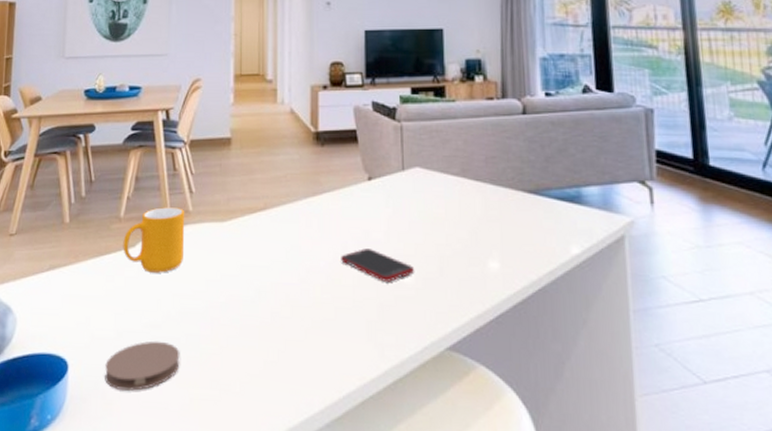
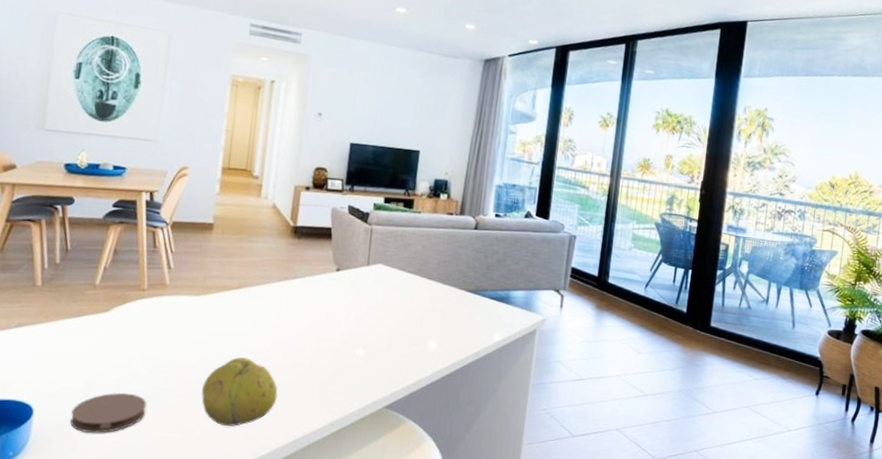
mug: present [123,207,185,273] -> none [96,279,162,336]
fruit: none [236,292,320,380] -> present [201,357,278,427]
cell phone: present [341,248,414,282] -> none [304,326,366,354]

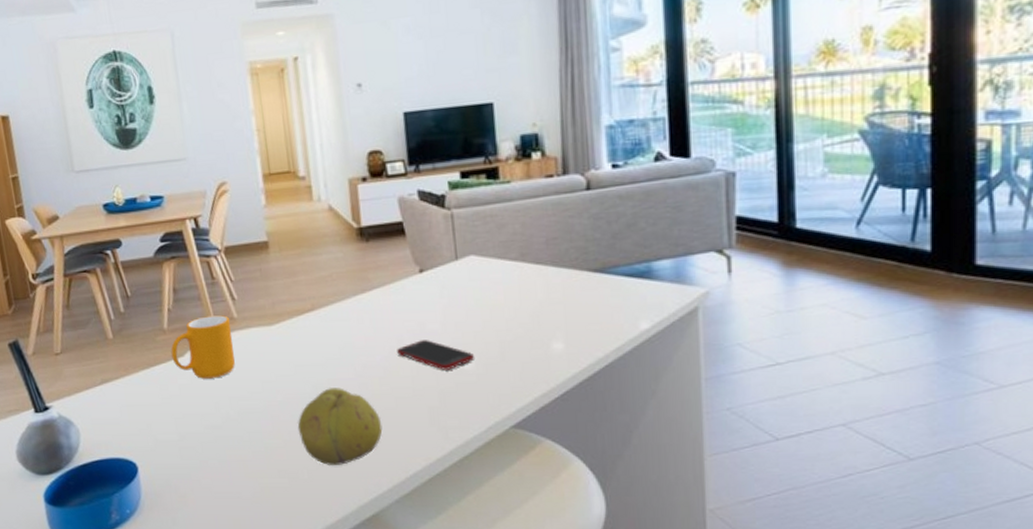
coaster: present [70,392,147,433] -> none [173,440,247,484]
mug: none [96,279,162,336] -> present [170,315,235,379]
cell phone: none [304,326,366,354] -> present [397,340,474,370]

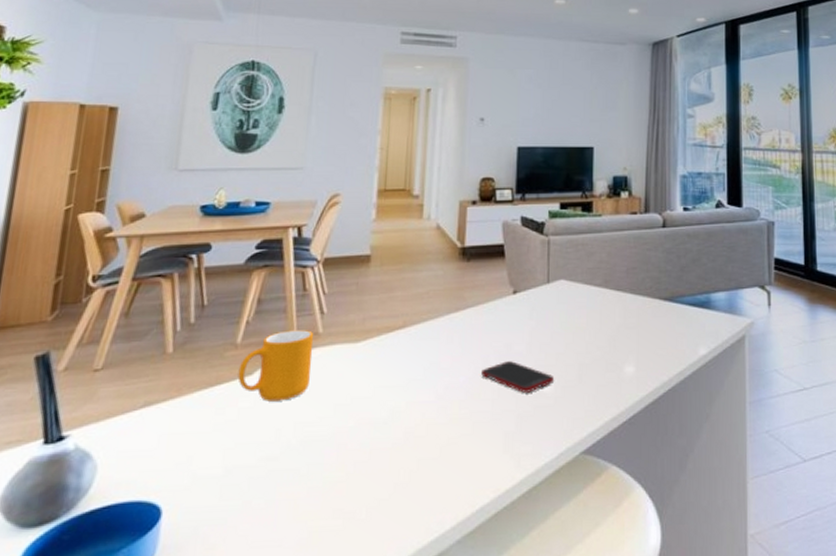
fruit: present [297,388,383,466] -> none [364,411,455,503]

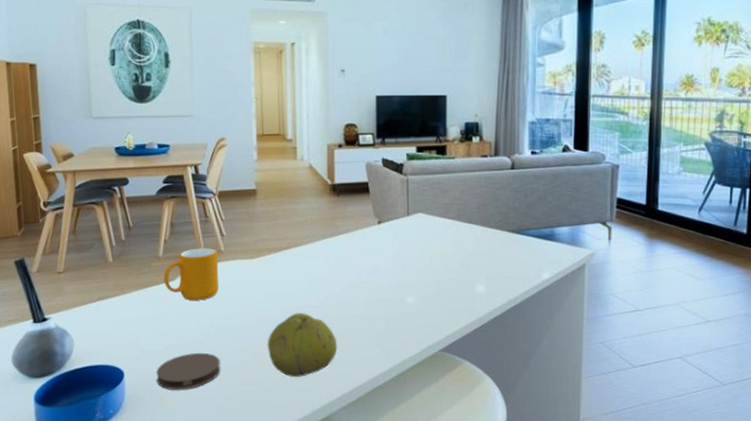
coaster: none [207,474,300,532] -> present [156,352,221,390]
fruit: none [364,411,455,503] -> present [267,313,337,378]
cell phone: present [481,361,554,393] -> none [355,278,415,303]

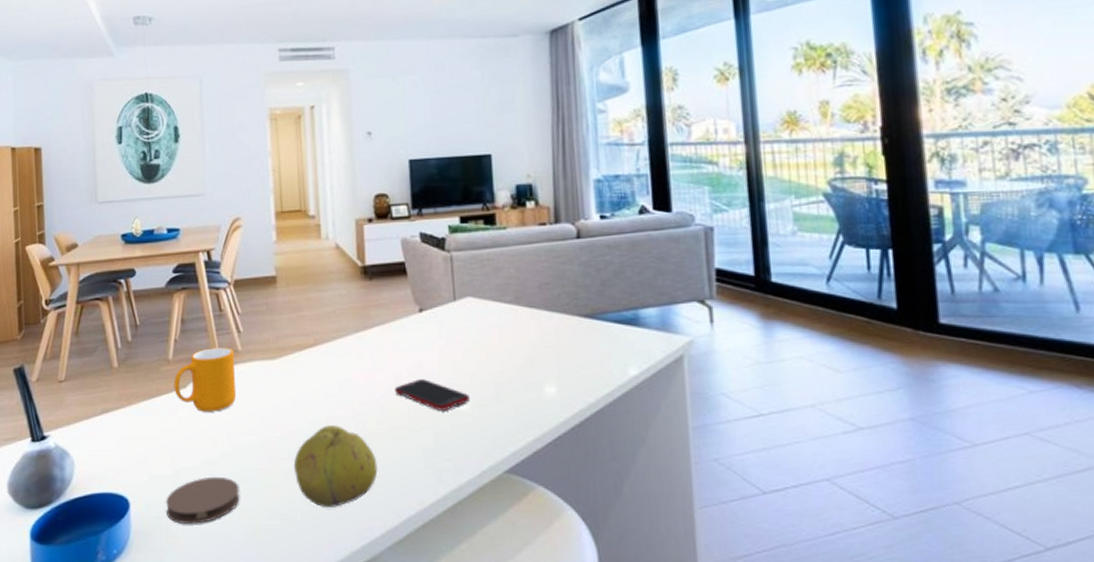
cell phone: none [355,278,415,303] -> present [395,379,470,411]

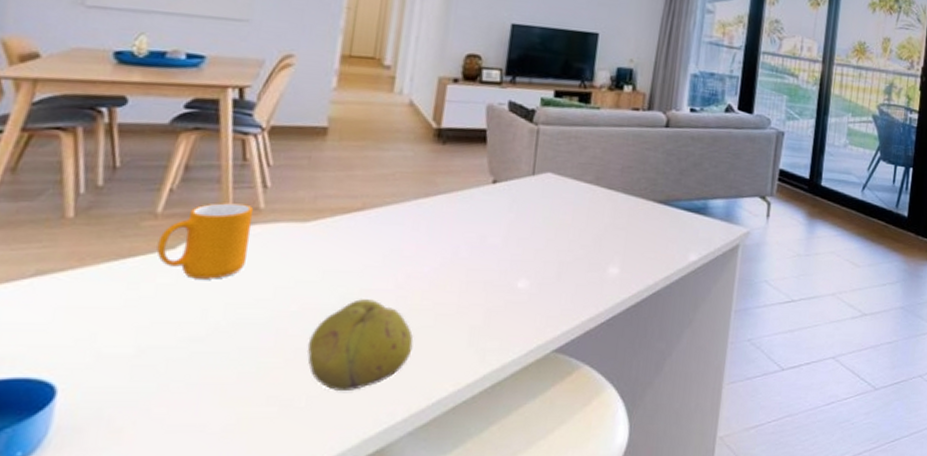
coaster: present [166,476,240,524] -> none [113,356,229,415]
cell phone: present [395,379,470,411] -> none [449,253,530,288]

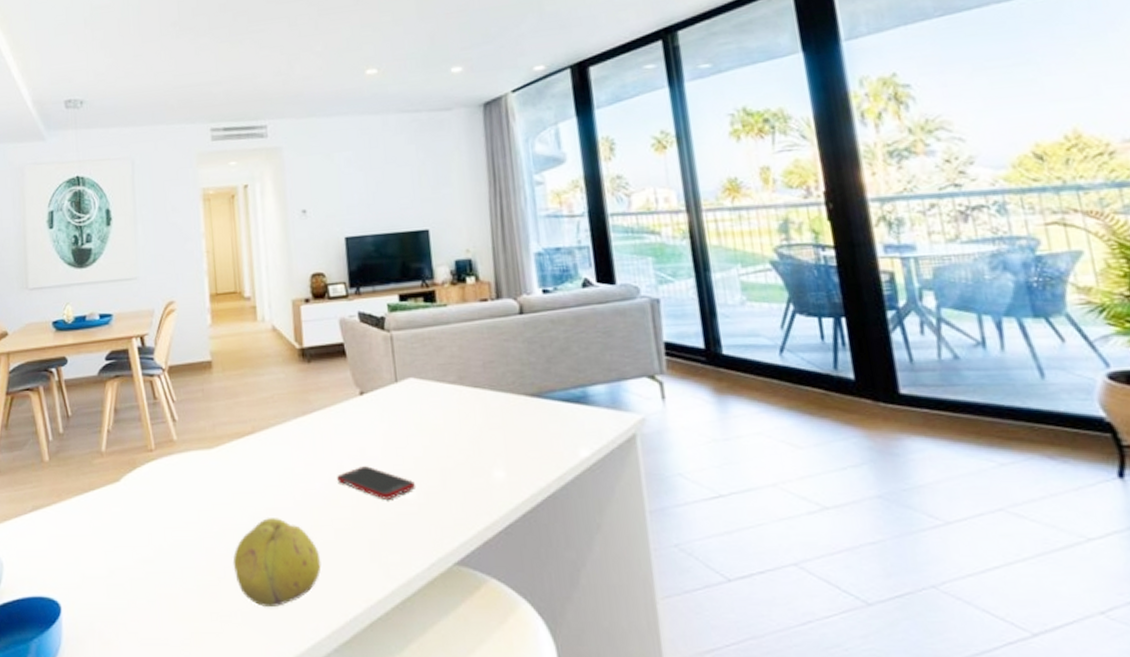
mug: present [156,203,254,279] -> none [107,437,172,507]
cell phone: none [449,253,530,288] -> present [337,466,415,500]

